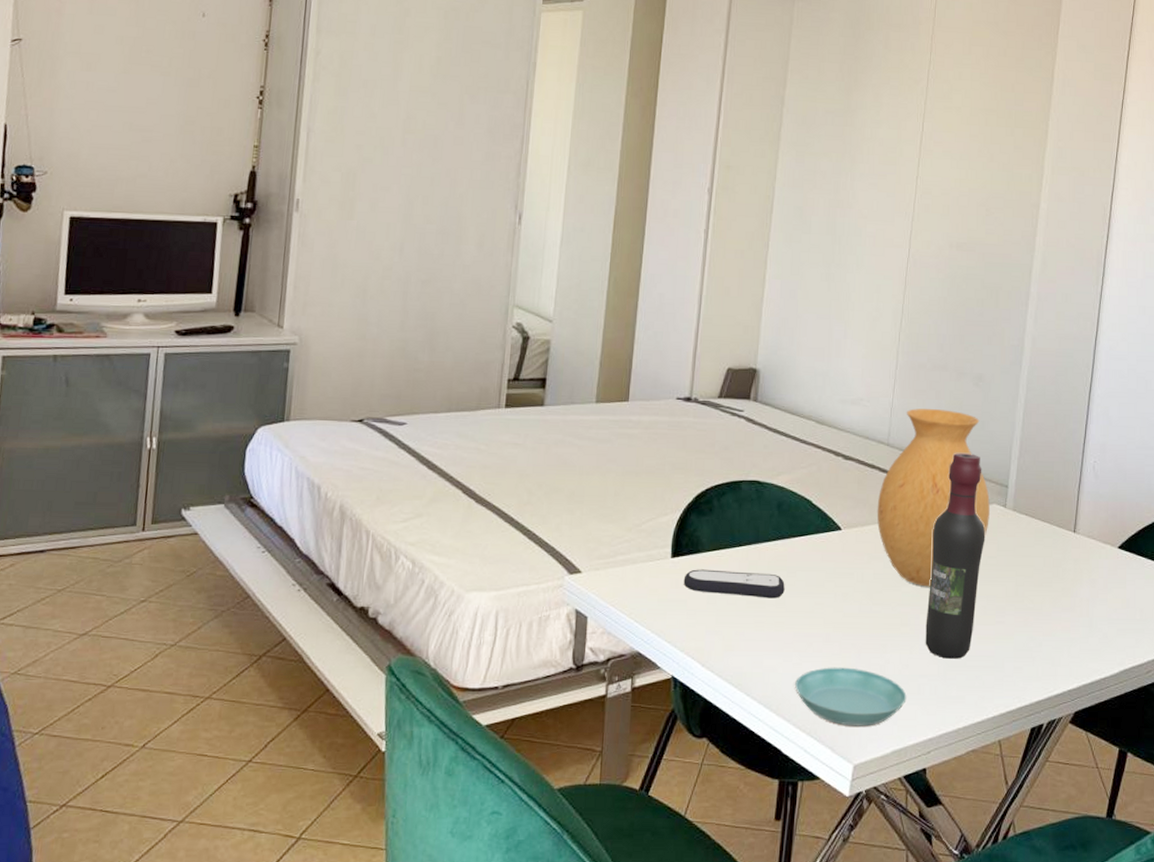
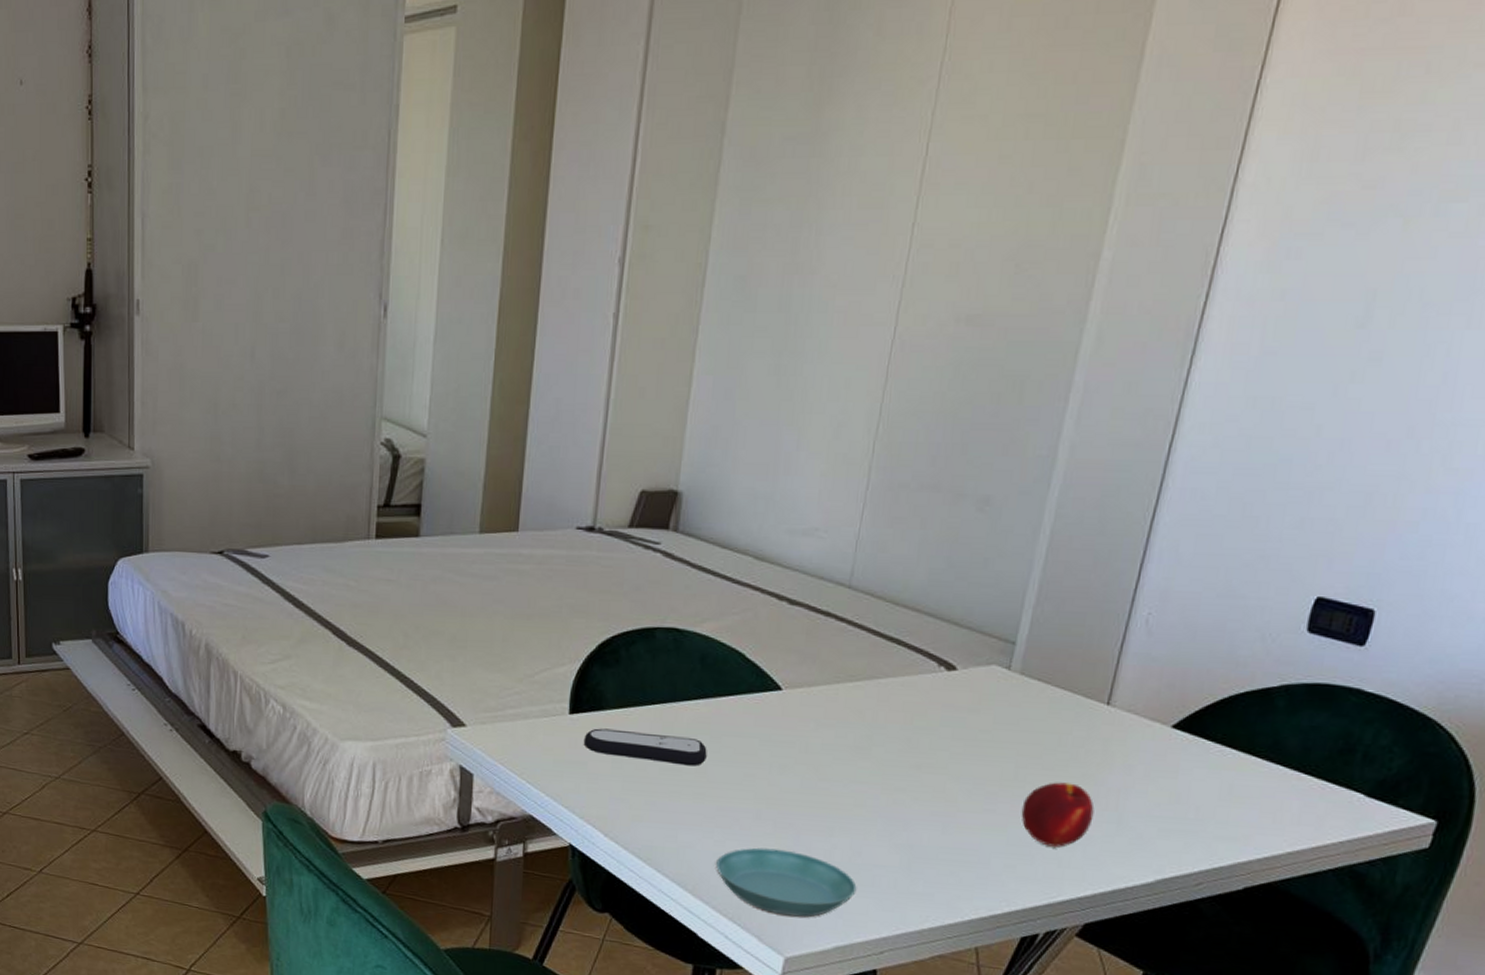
vase: present [877,408,990,587] -> none [829,541,988,763]
wine bottle: present [925,452,986,659] -> none [885,598,980,850]
peach: none [1023,596,1073,649] -> present [1021,782,1095,847]

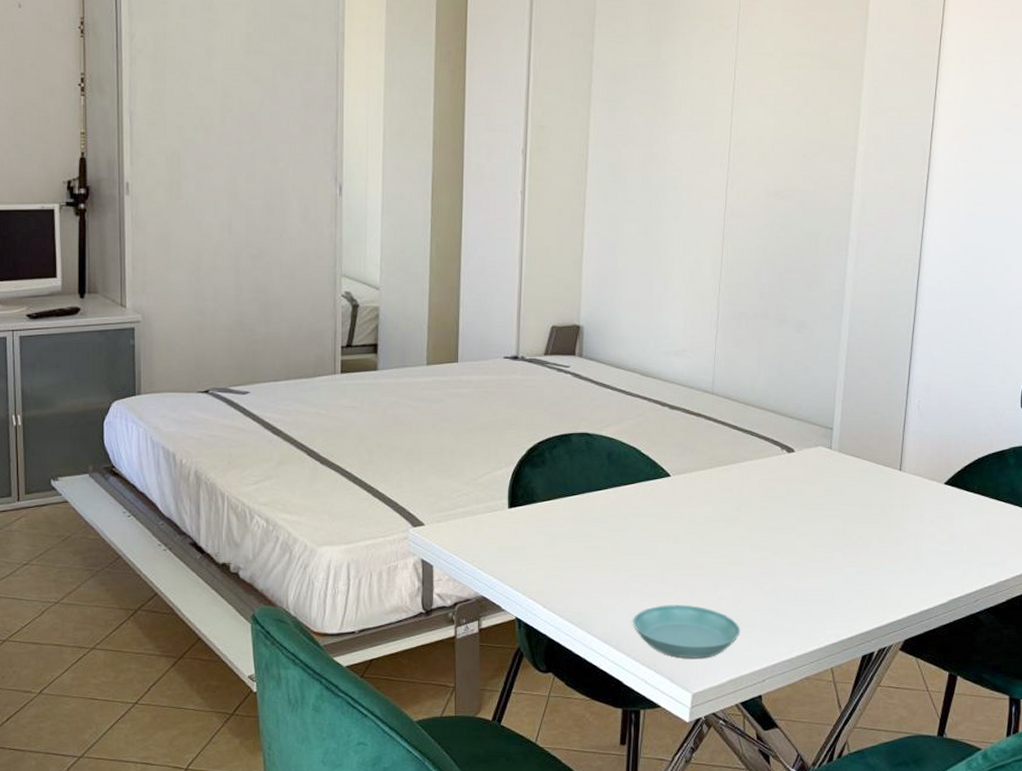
remote control: present [583,728,707,766] -> none [521,518,618,543]
peach: present [1021,782,1095,847] -> none [851,532,901,582]

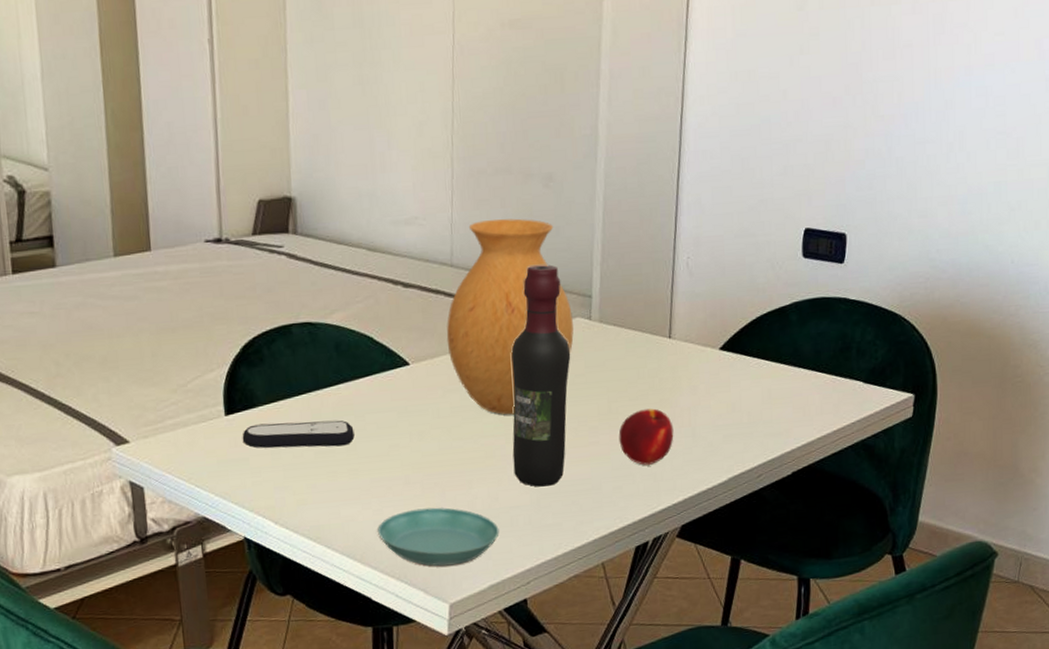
remote control: none [521,518,618,543] -> present [242,420,355,448]
vase: none [704,357,815,527] -> present [446,218,574,415]
wine bottle: none [756,397,812,594] -> present [511,264,571,487]
peach: none [851,532,901,582] -> present [618,408,674,465]

